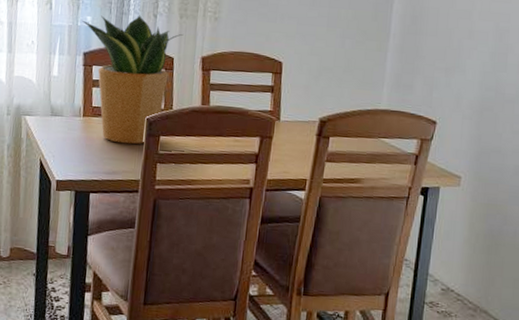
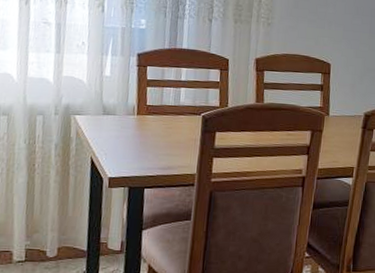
potted plant: present [81,15,184,145] -> none [135,19,238,141]

